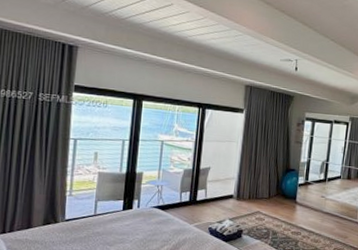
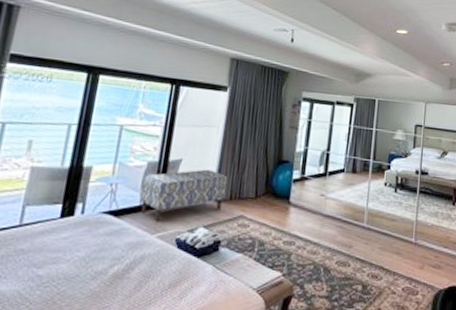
bench: none [180,175,246,215] -> present [140,169,228,222]

